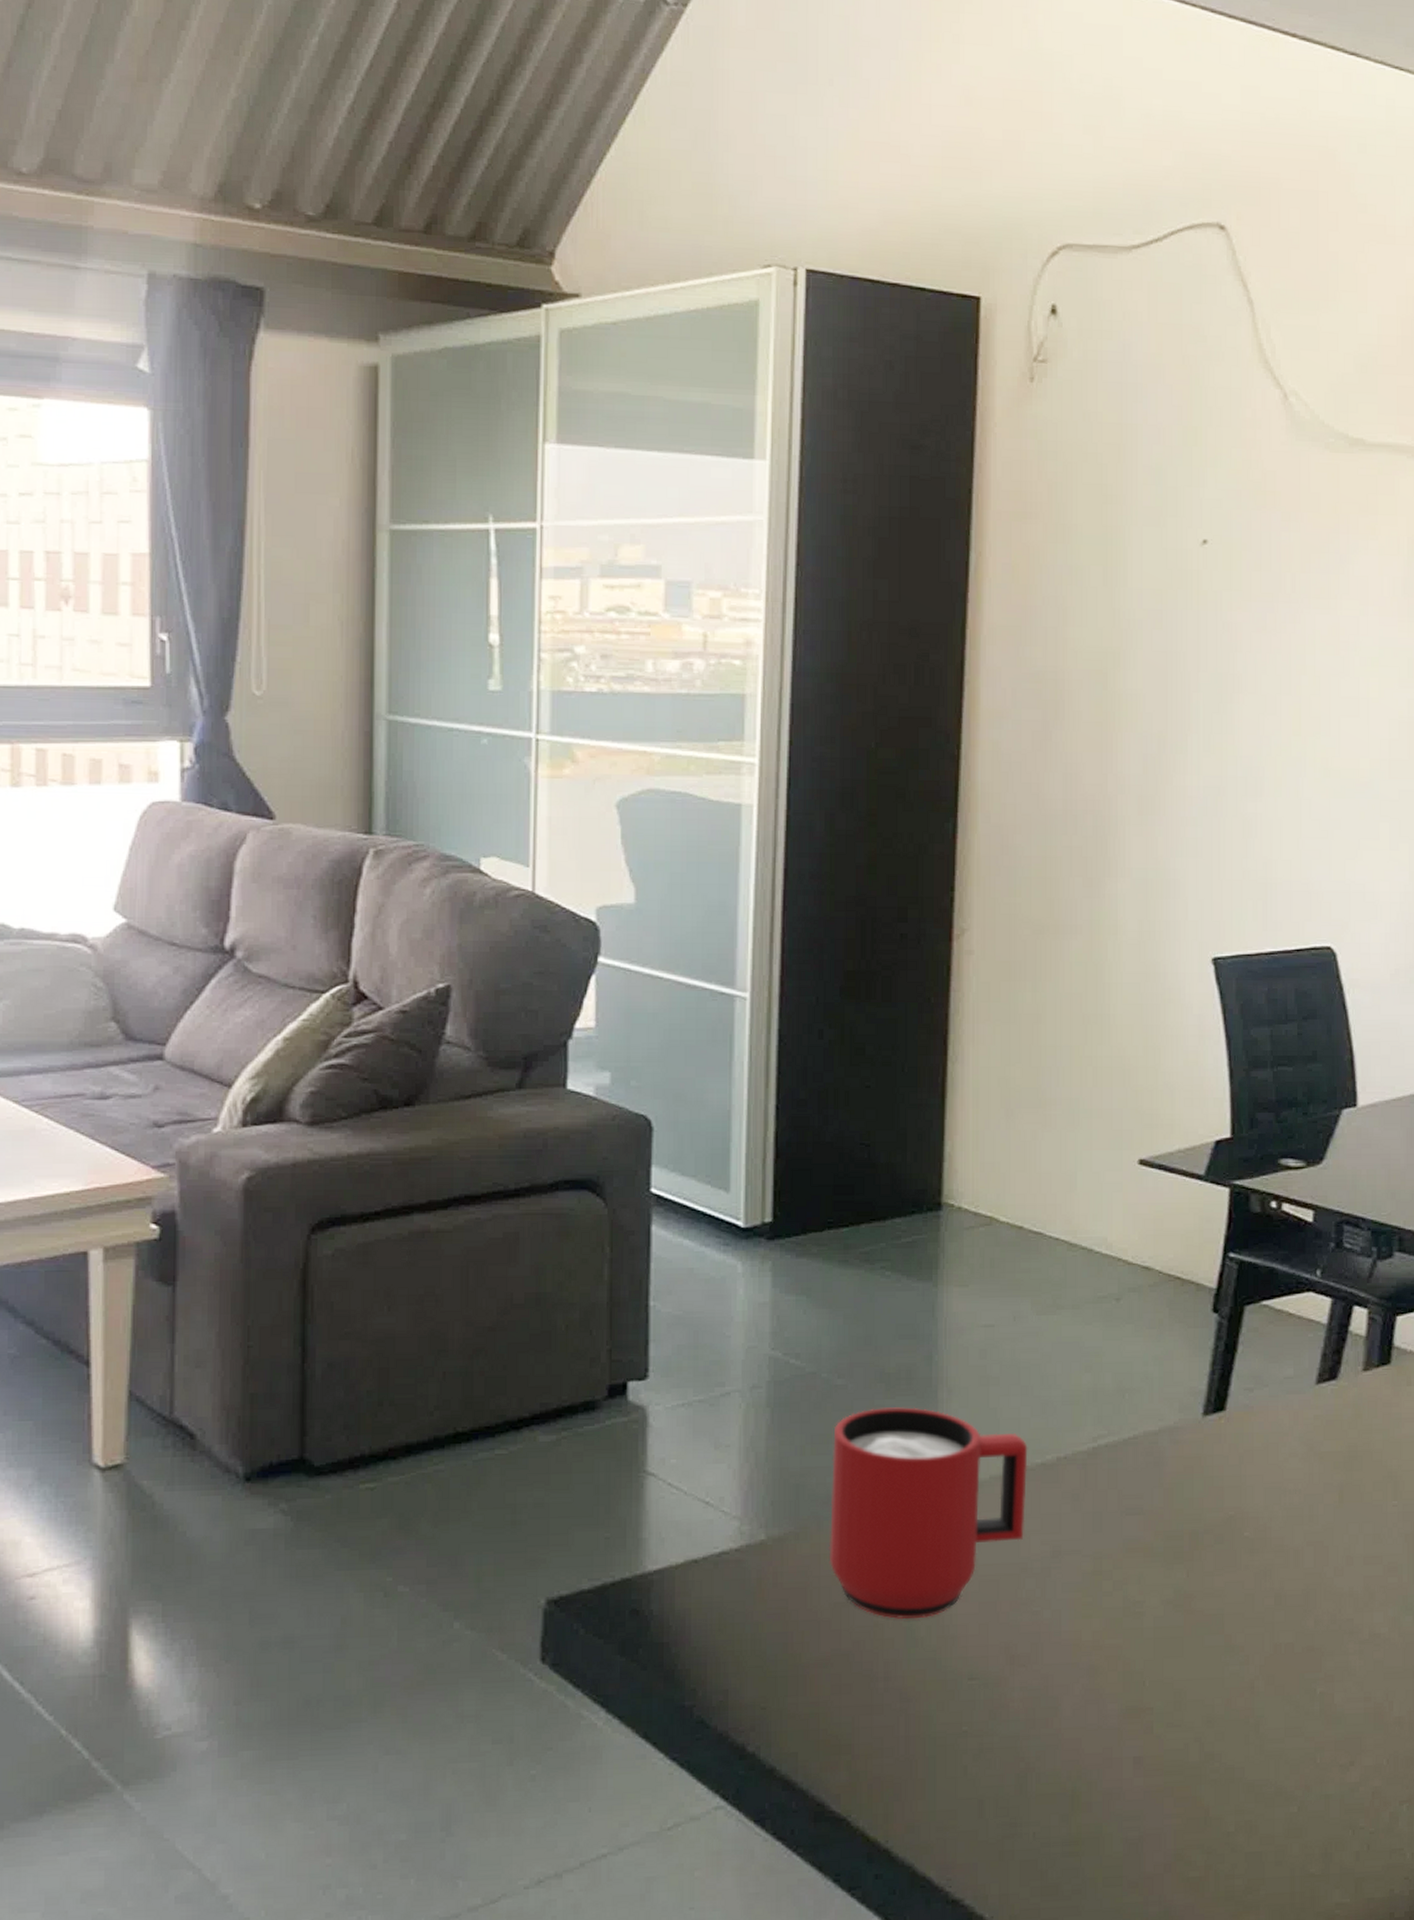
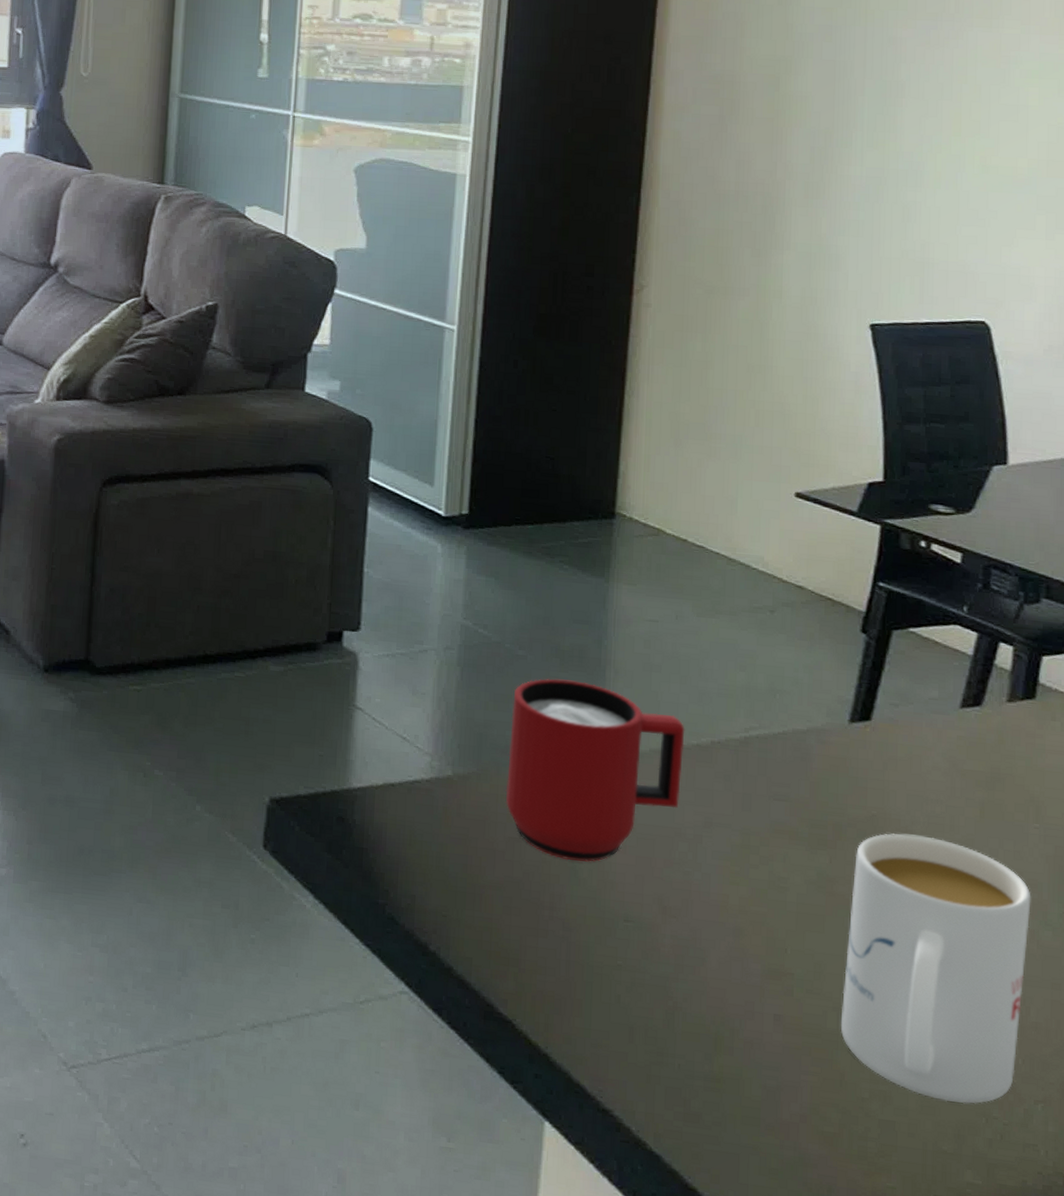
mug: none [1203,1531,1392,1820] -> present [840,833,1031,1104]

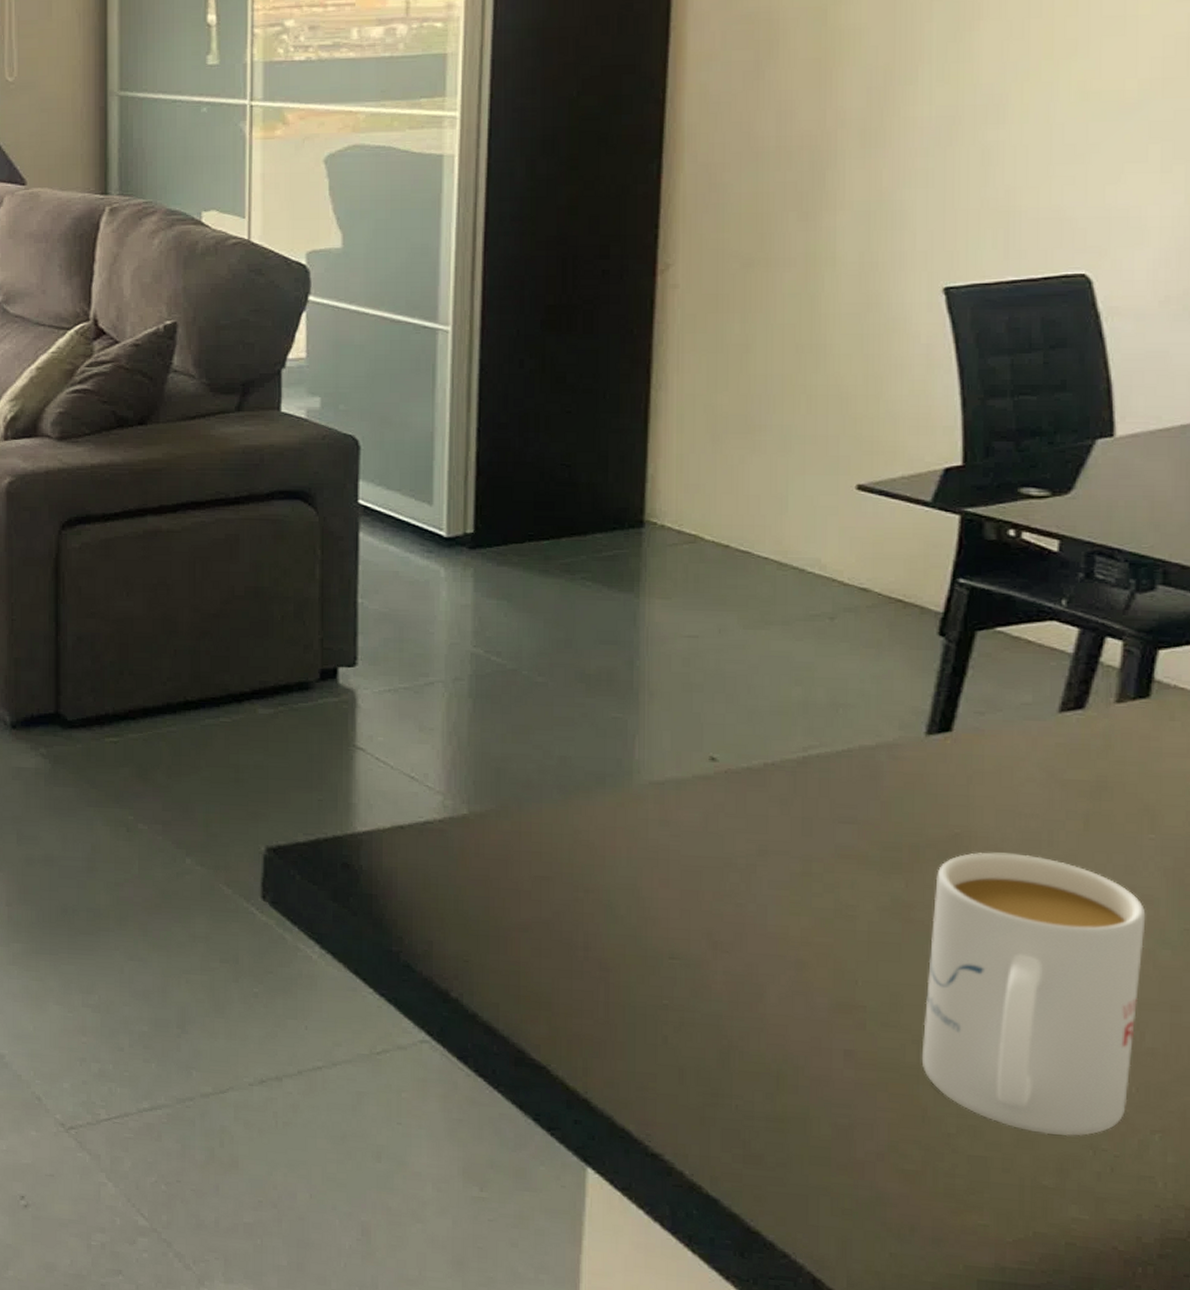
mug: present [505,678,685,862] -> none [529,705,733,898]

